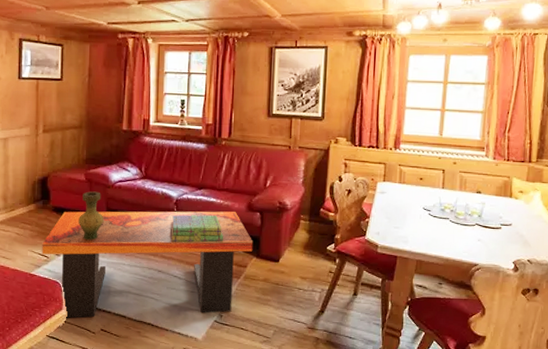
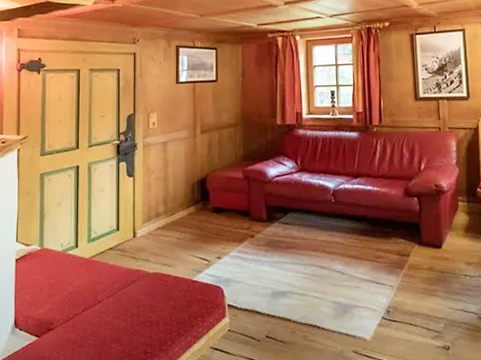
coffee table: present [42,211,253,318] -> none [203,198,414,326]
vase: present [78,191,104,241] -> none [238,188,264,240]
stack of books: present [169,214,223,243] -> none [329,204,383,236]

